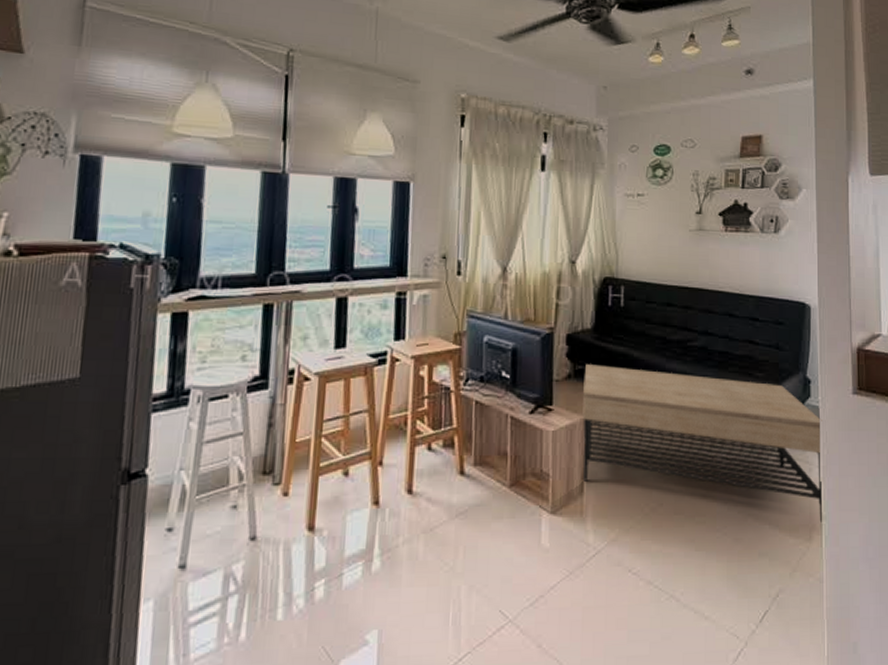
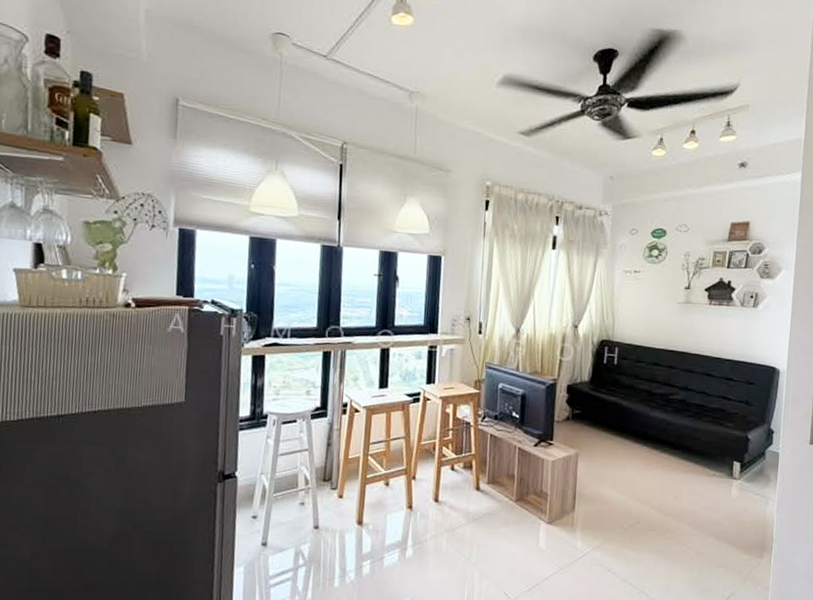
coffee table: present [582,364,823,524] -> none [575,409,781,545]

